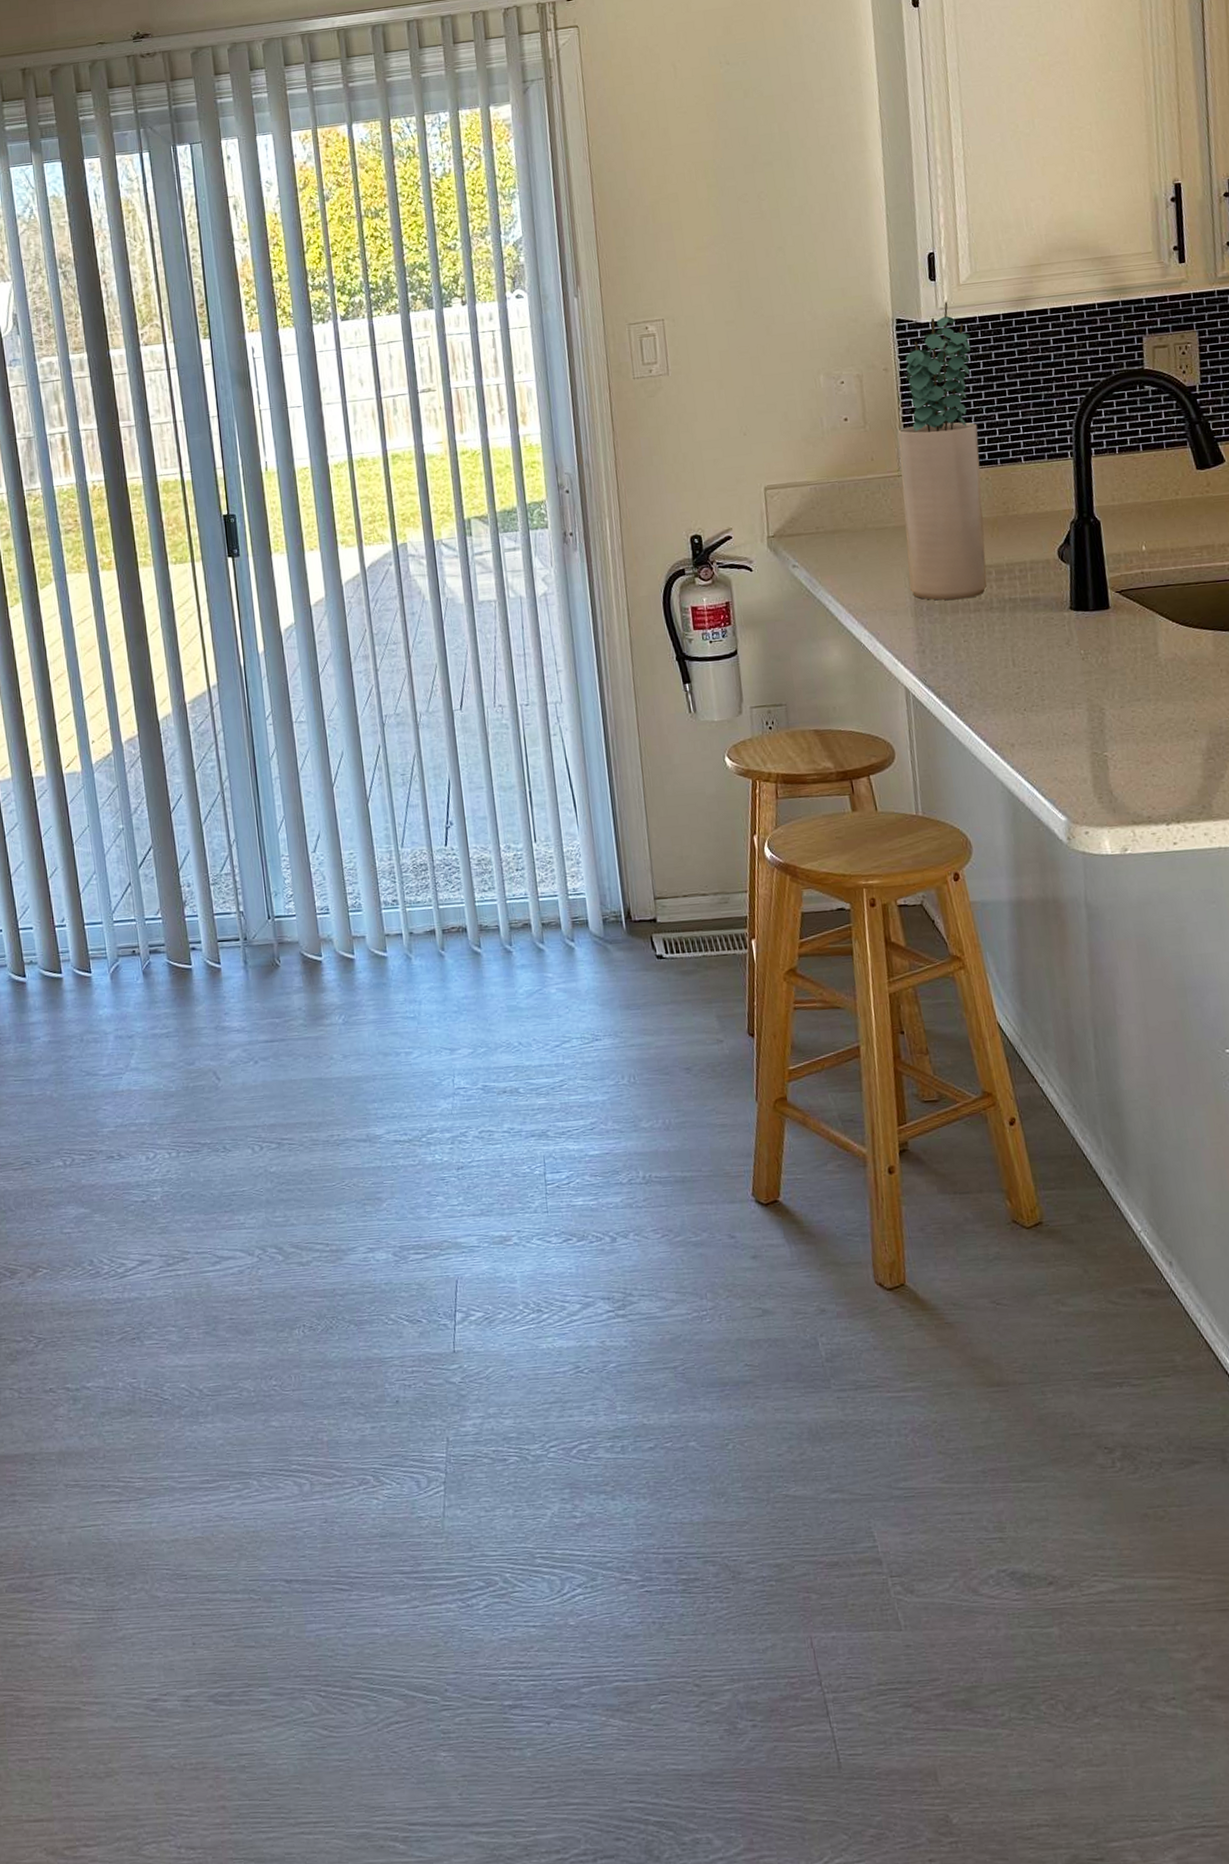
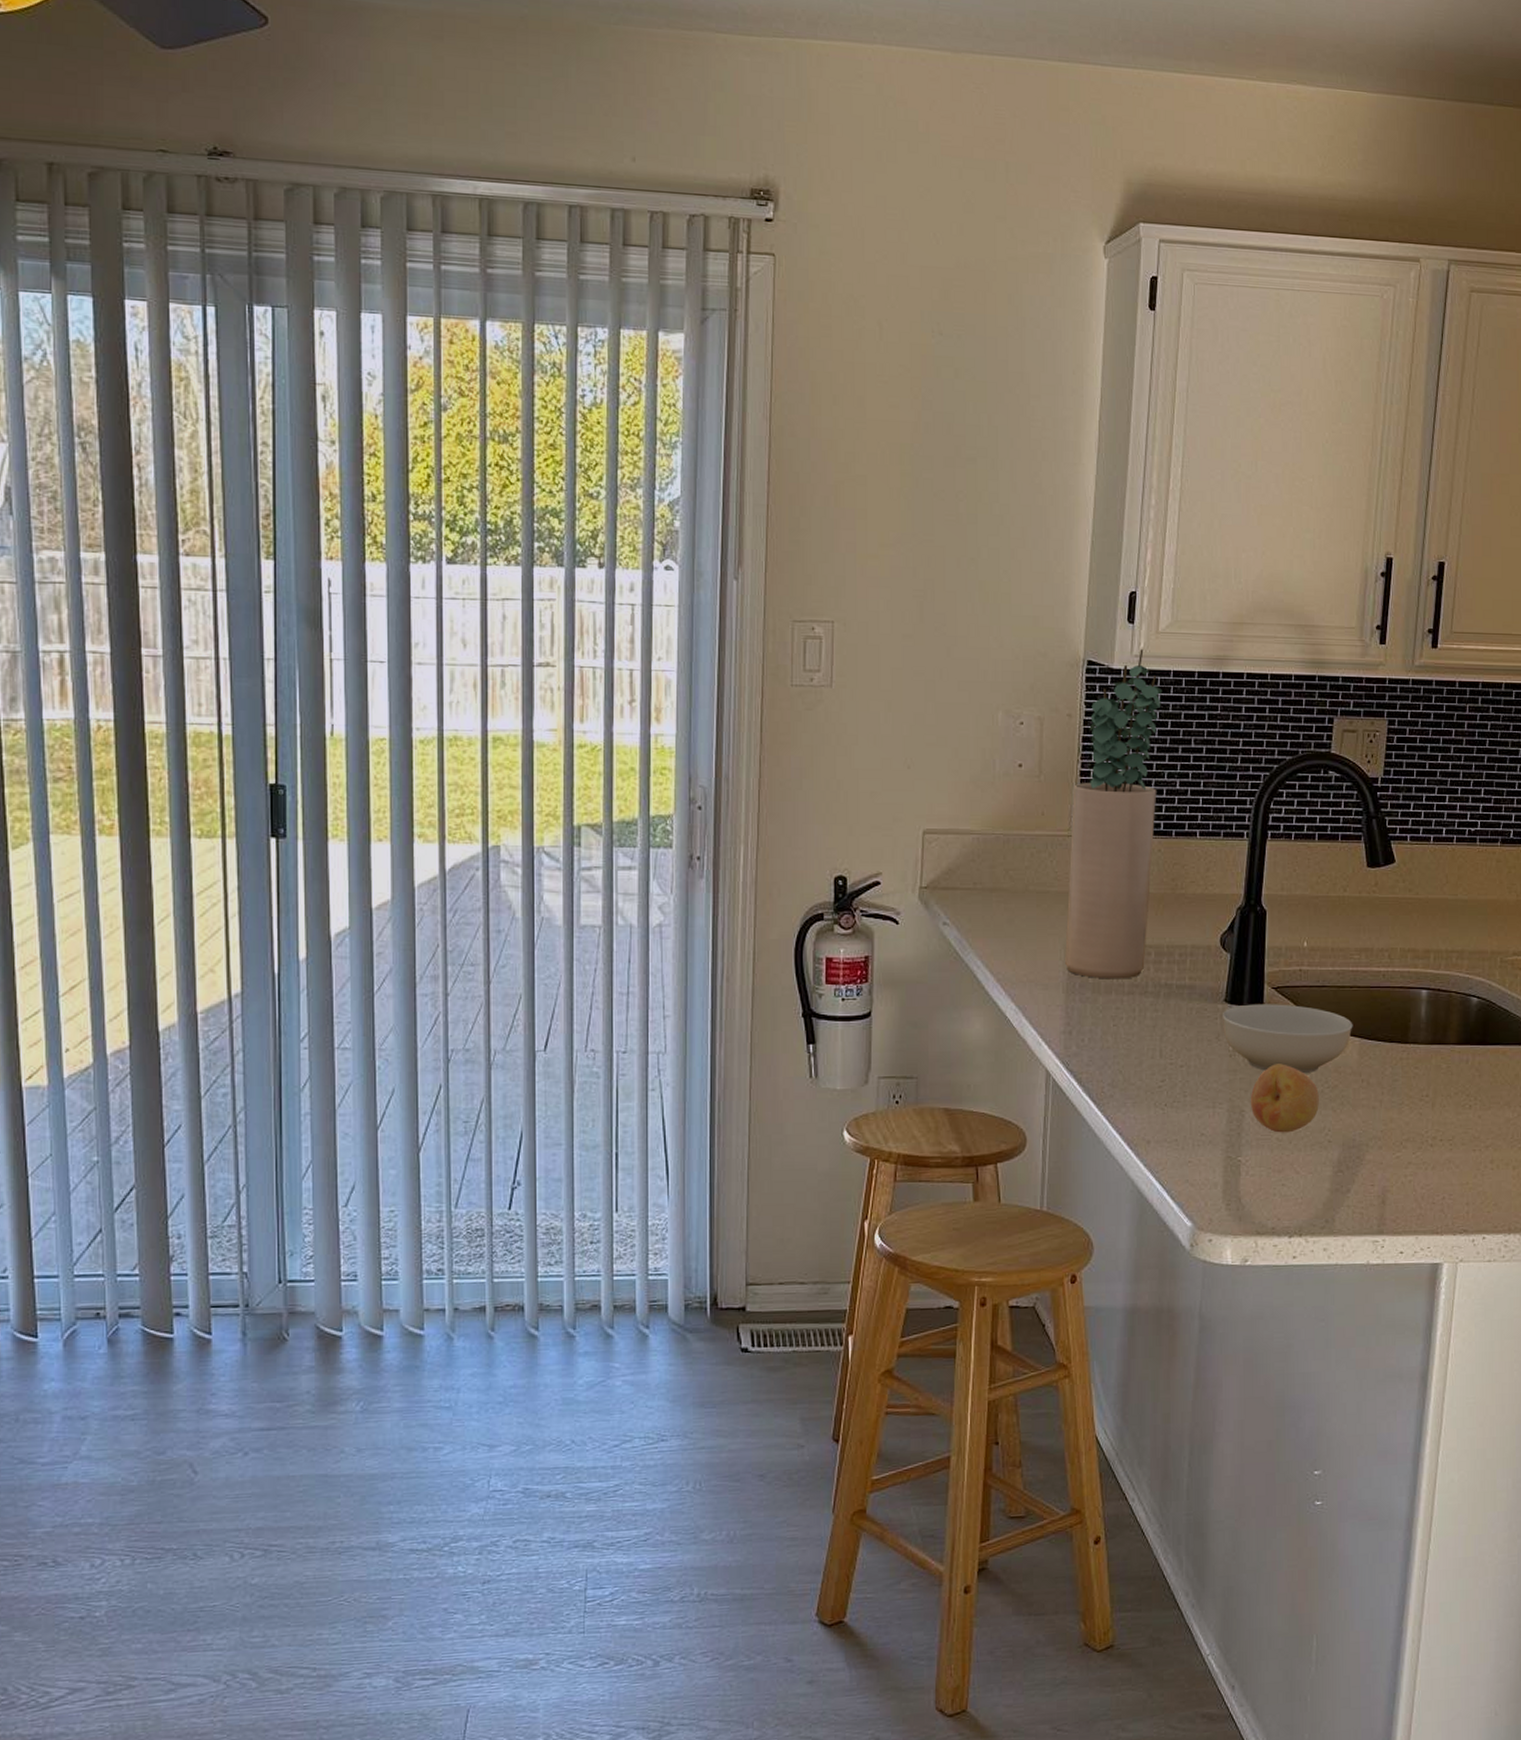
bowl: none [1069,605,1204,670] -> present [1222,1004,1353,1074]
fruit: none [1108,661,1180,727] -> present [1250,1064,1319,1133]

